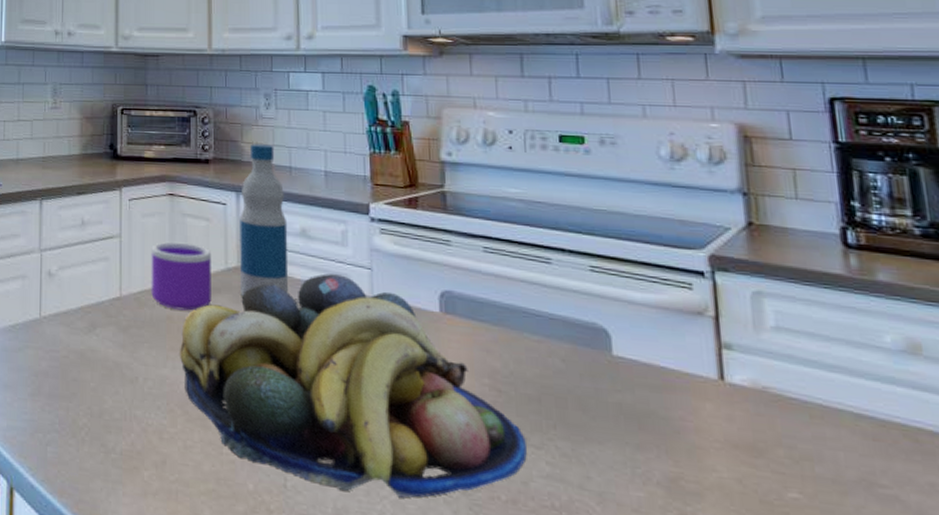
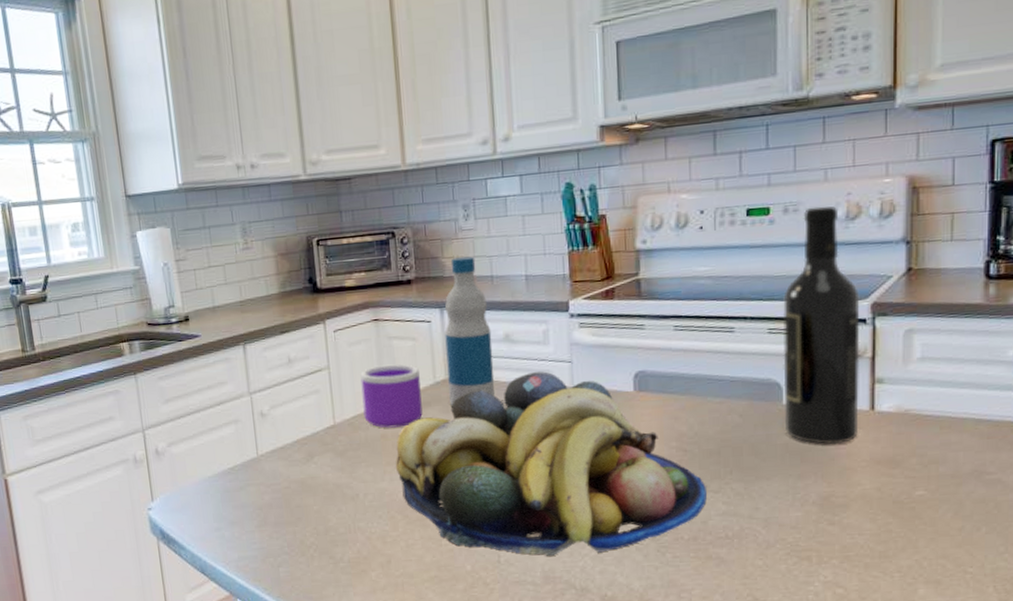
wine bottle: none [605,142,706,416] -> present [783,206,860,445]

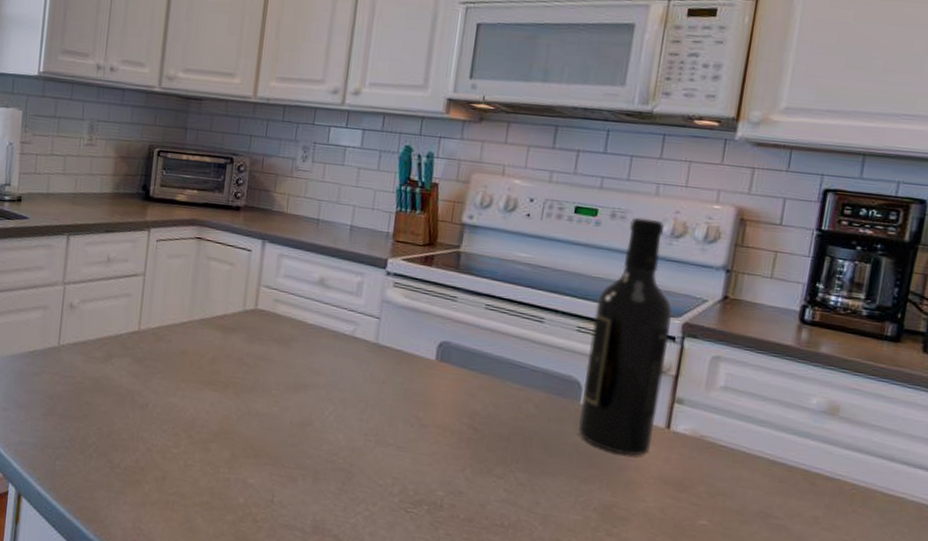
mug: present [360,364,423,428] -> none [169,282,231,347]
fruit bowl: present [395,371,707,557] -> none [189,320,491,515]
bottle: present [445,256,495,405] -> none [254,194,309,336]

